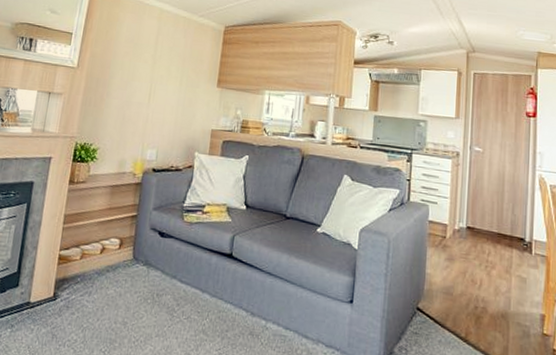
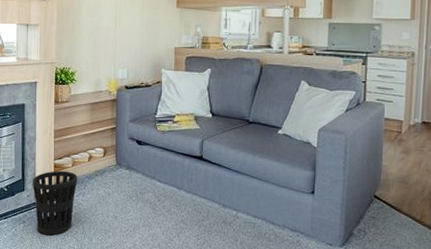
wastebasket: none [27,263,86,345] -> present [33,170,78,236]

